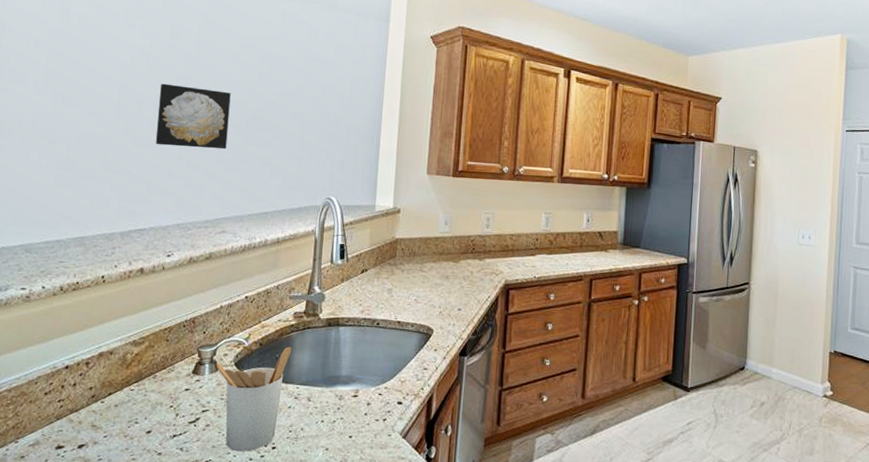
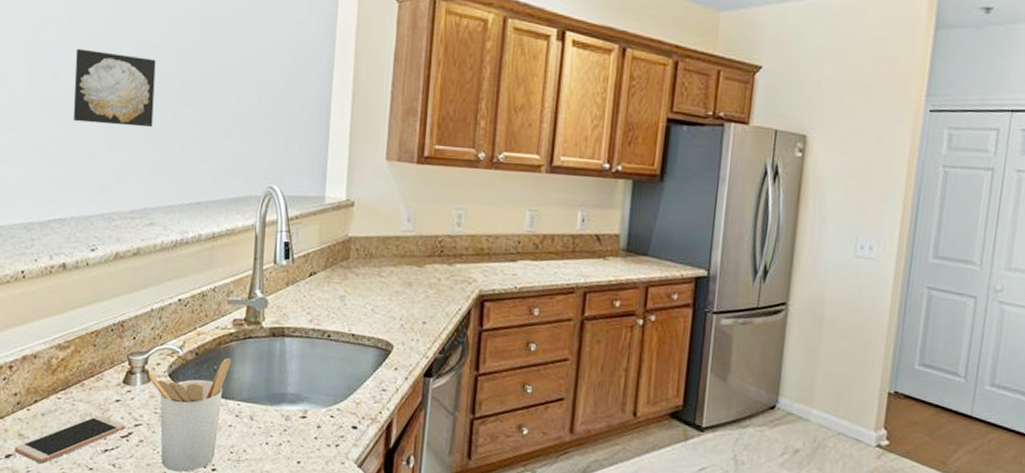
smartphone: none [87,404,193,451] -> present [14,415,125,464]

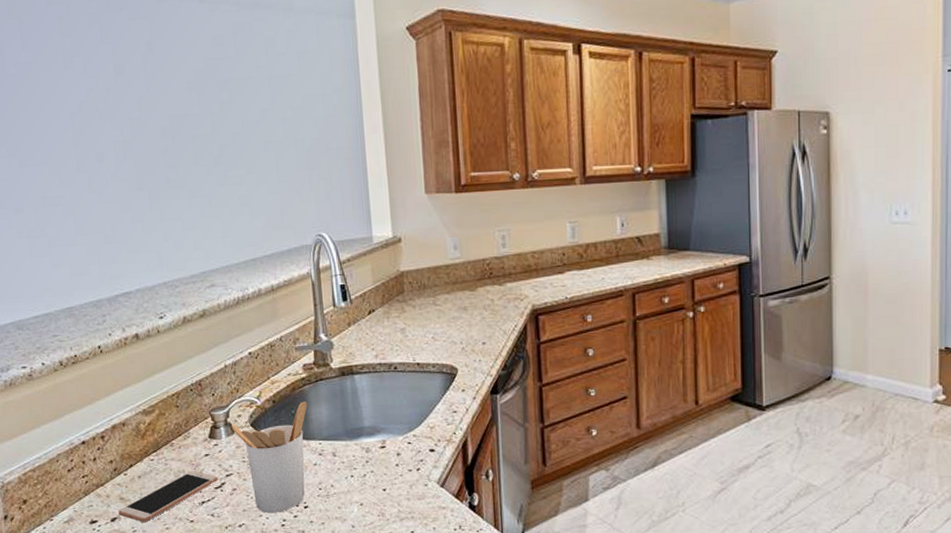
wall art: present [73,48,156,128] -> none [115,128,199,199]

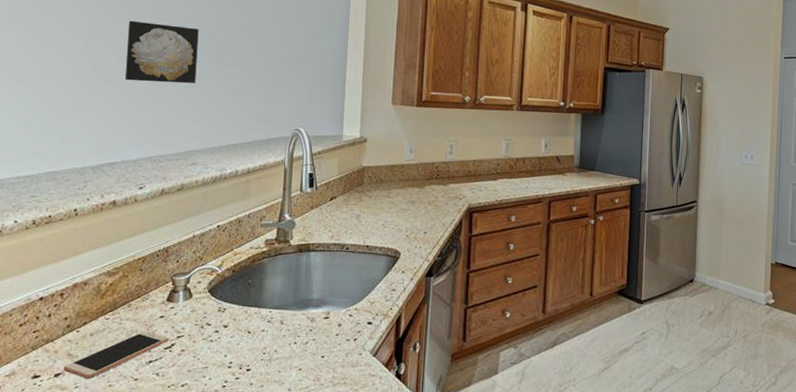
wall art: none [115,128,199,199] -> present [124,20,199,84]
utensil holder: present [231,401,307,513] -> none [190,272,264,374]

